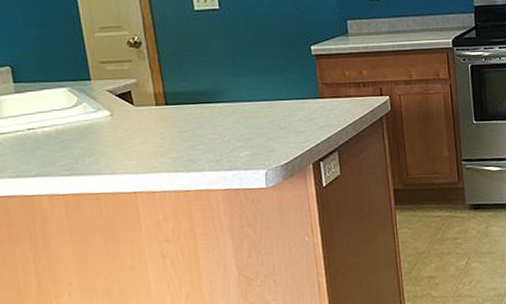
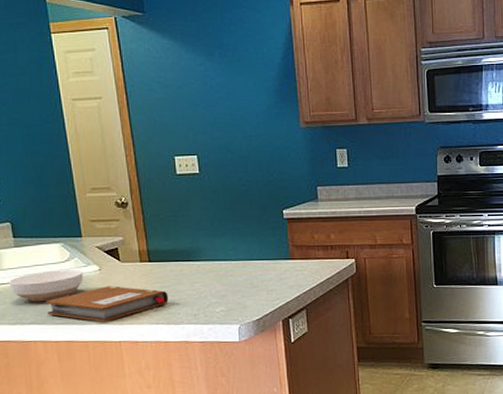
bowl: none [9,116,93,153] -> present [9,270,83,302]
notebook: none [51,132,188,172] -> present [45,286,169,322]

